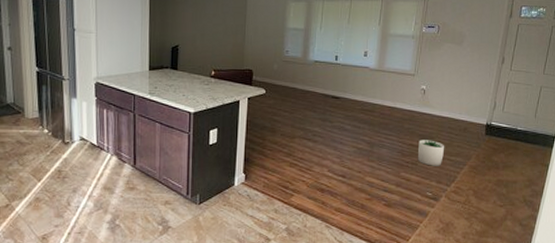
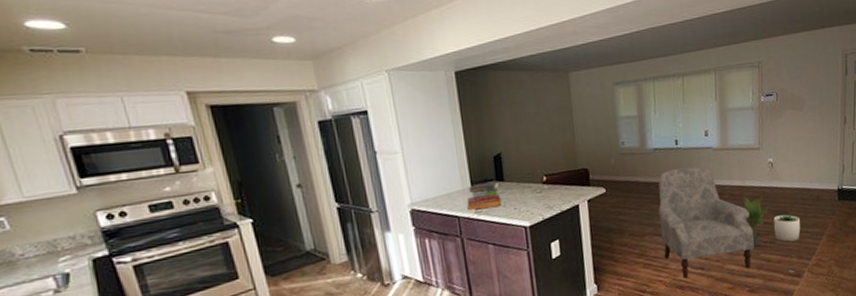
books: none [143,68,172,92] -> present [466,181,501,211]
armchair: none [310,82,398,184] -> present [658,166,755,278]
potted plant: none [392,118,414,166] -> present [744,195,768,247]

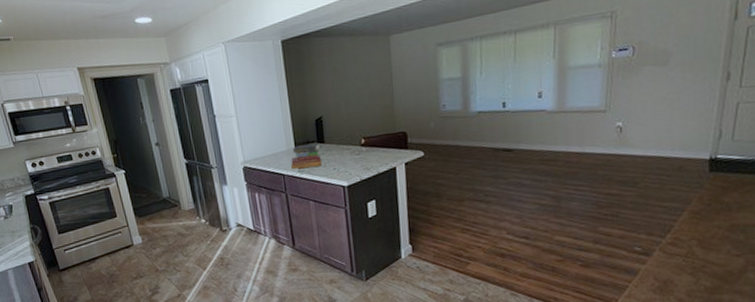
armchair: present [658,166,755,278] -> none [480,130,593,246]
potted plant: present [744,195,768,247] -> none [582,163,611,220]
planter: present [773,214,801,242] -> none [617,185,655,216]

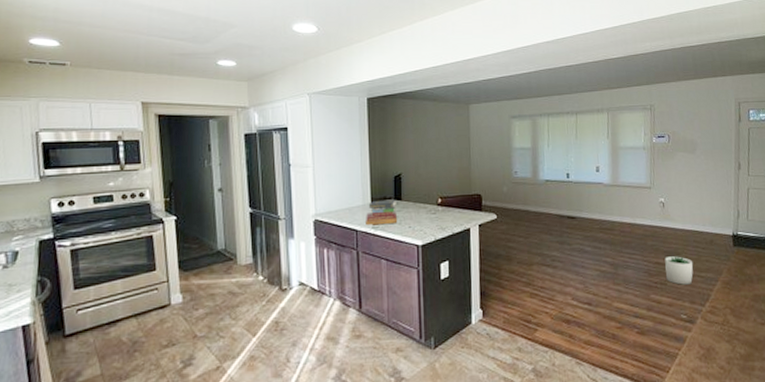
planter: none [617,185,655,216] -> present [664,256,694,285]

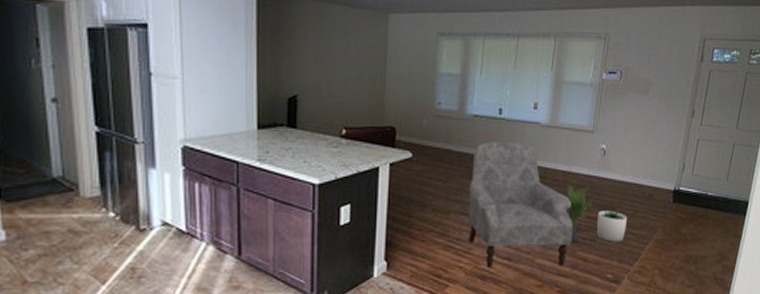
books: present [366,199,397,226] -> none [250,126,289,157]
armchair: none [548,200,645,312] -> present [468,142,574,267]
potted plant: none [634,234,659,287] -> present [567,185,593,243]

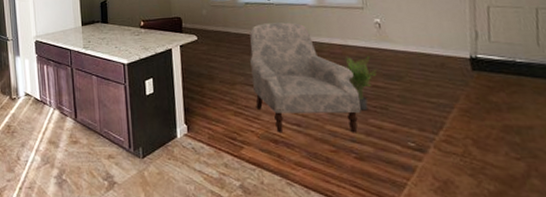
planter: present [596,211,628,242] -> none [384,80,421,110]

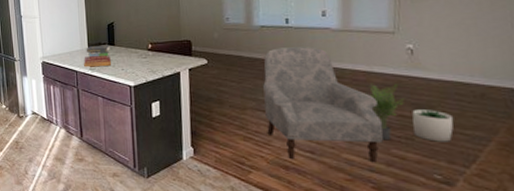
books: none [77,23,104,46] -> present [84,45,111,67]
planter: none [384,80,421,110] -> present [411,109,454,142]

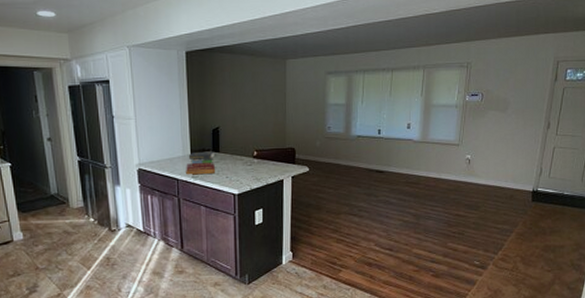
armchair: present [263,47,384,163] -> none [356,156,444,256]
potted plant: present [370,84,404,141] -> none [438,189,460,236]
planter: present [411,109,454,142] -> none [464,209,492,235]

